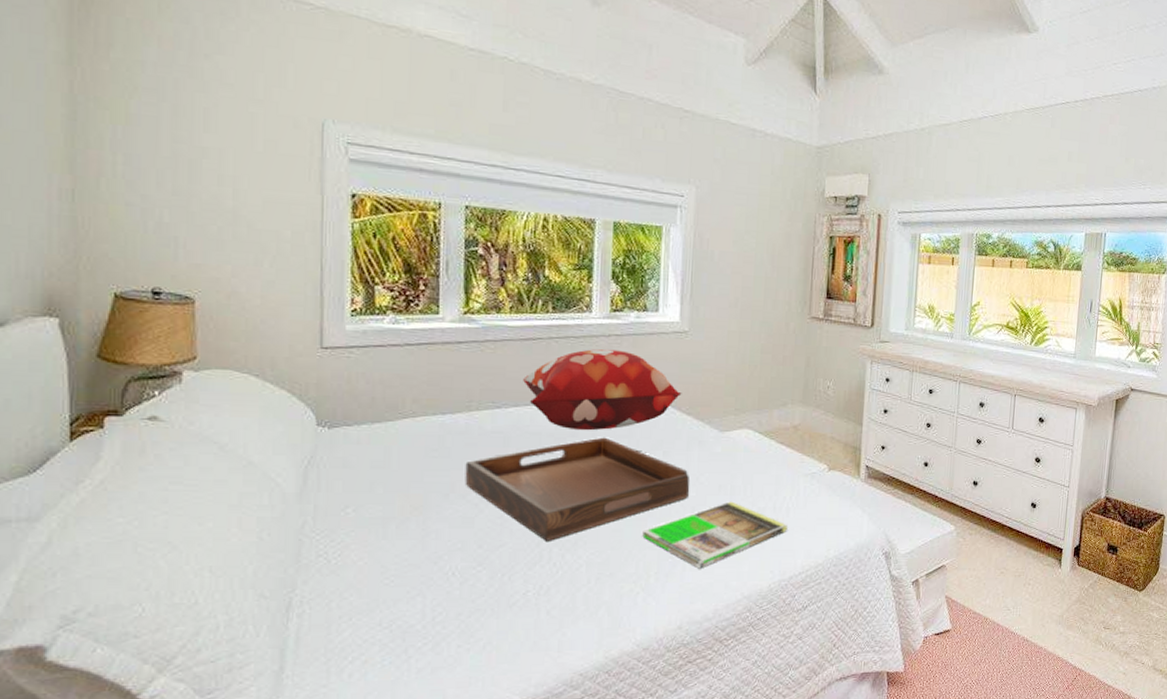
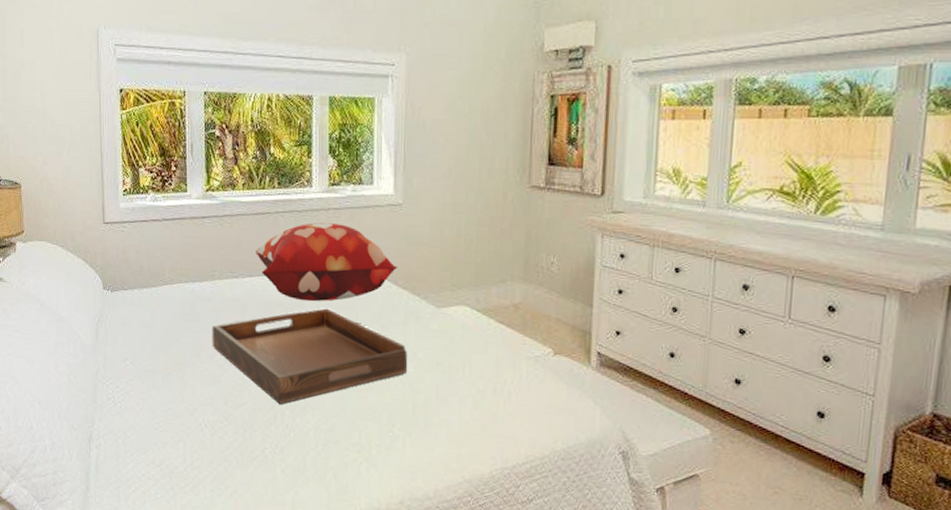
magazine: present [642,501,788,569] -> none [364,380,510,446]

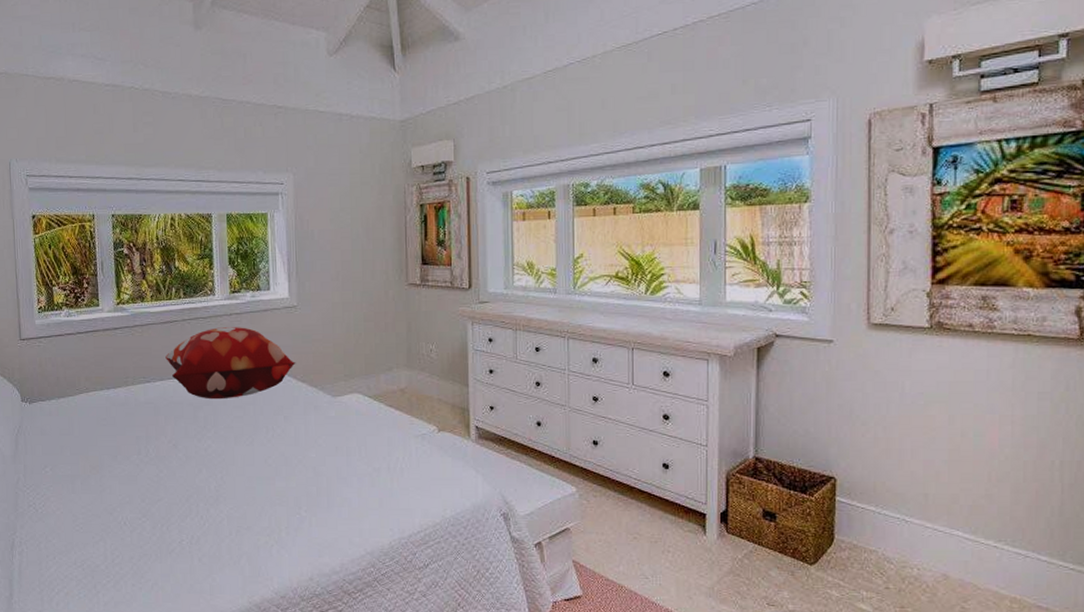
serving tray: present [212,308,408,404] -> none [127,405,310,497]

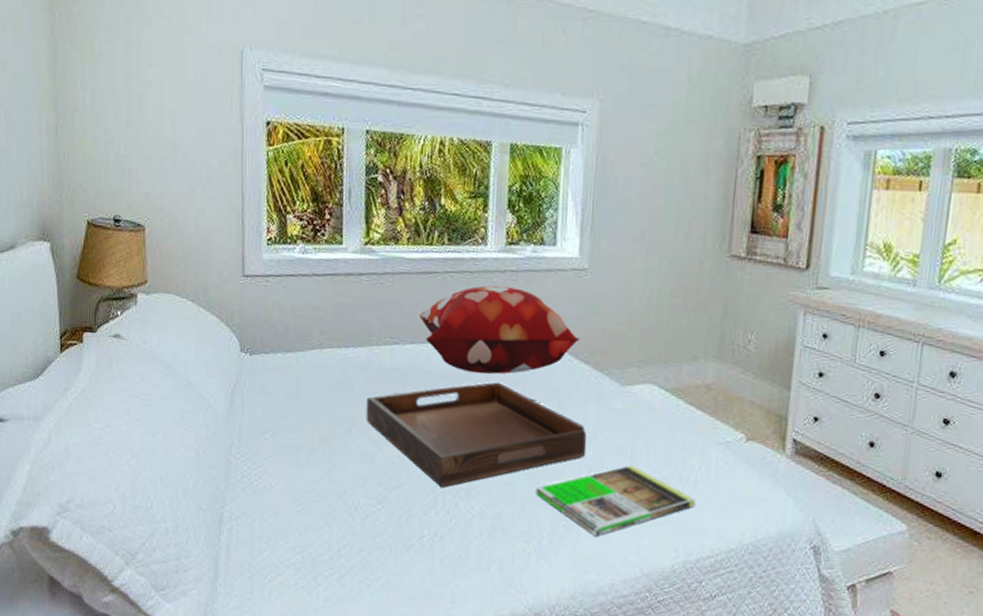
serving tray: none [127,405,310,497] -> present [366,382,587,487]
magazine: none [272,462,403,525] -> present [536,465,696,537]

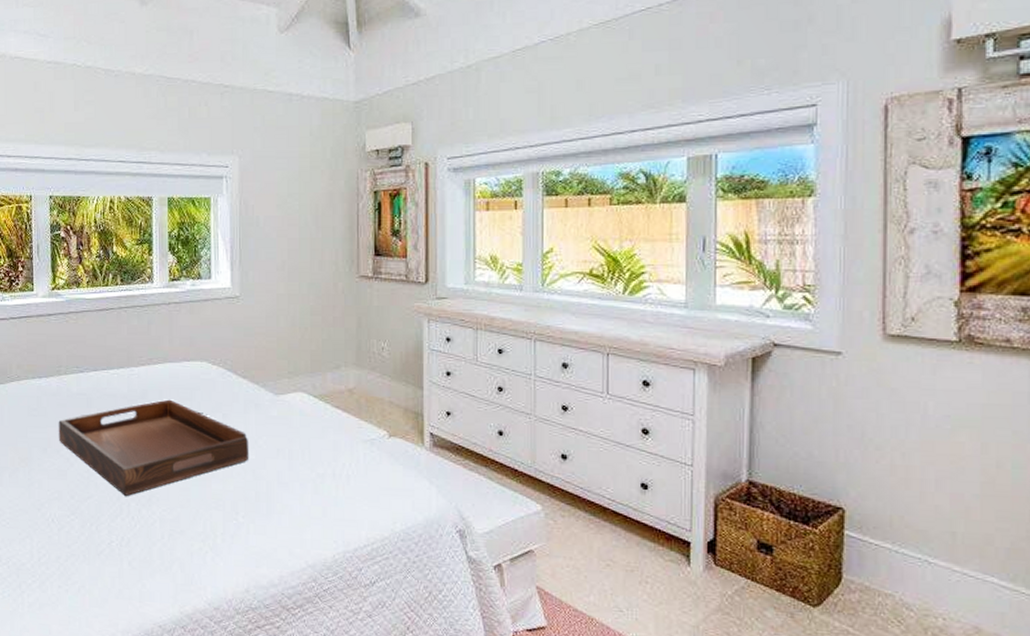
decorative pillow: present [420,285,580,374] -> none [100,317,237,393]
magazine: present [536,465,696,537] -> none [208,465,349,533]

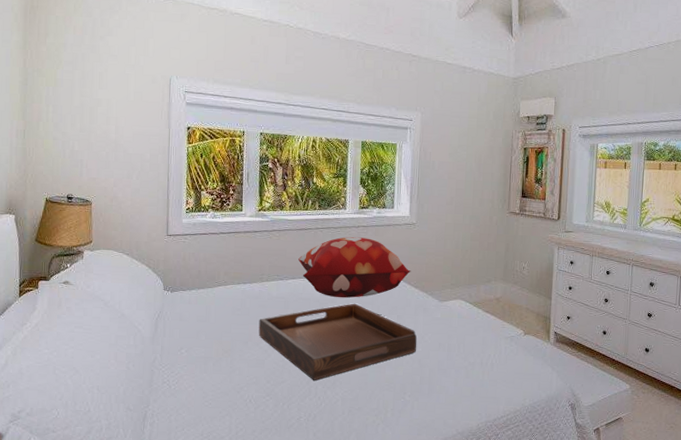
decorative pillow: none [100,317,237,393] -> present [298,237,411,298]

